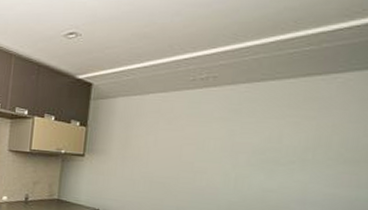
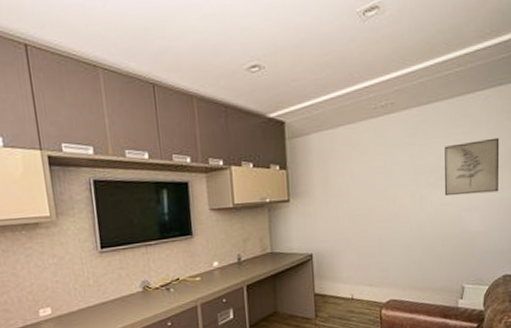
wall art: none [269,127,360,189] -> present [444,137,500,196]

